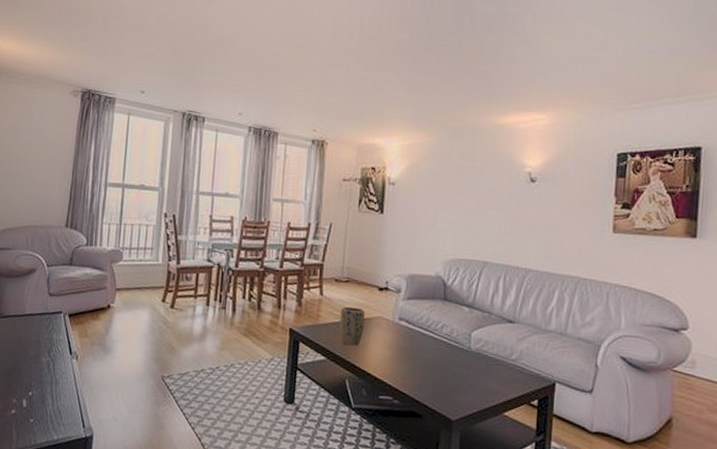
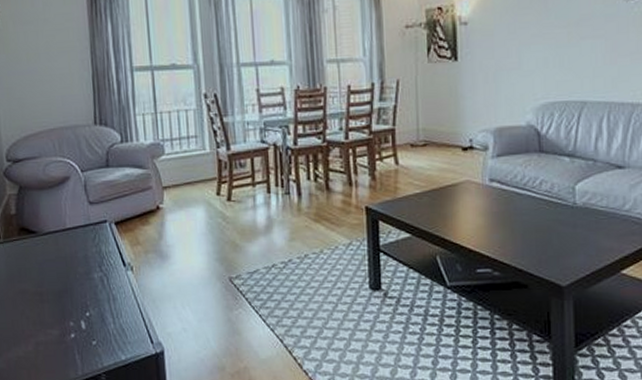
plant pot: present [340,306,365,346] -> none [422,173,450,218]

